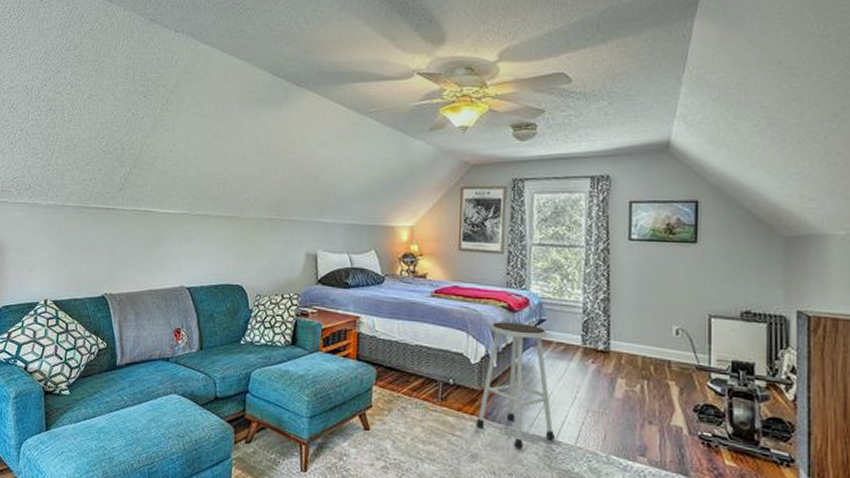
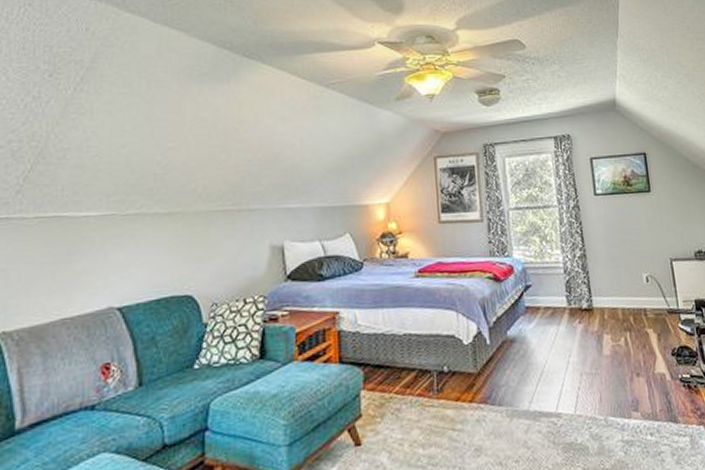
stool: present [475,322,555,449] -> none [475,292,555,430]

